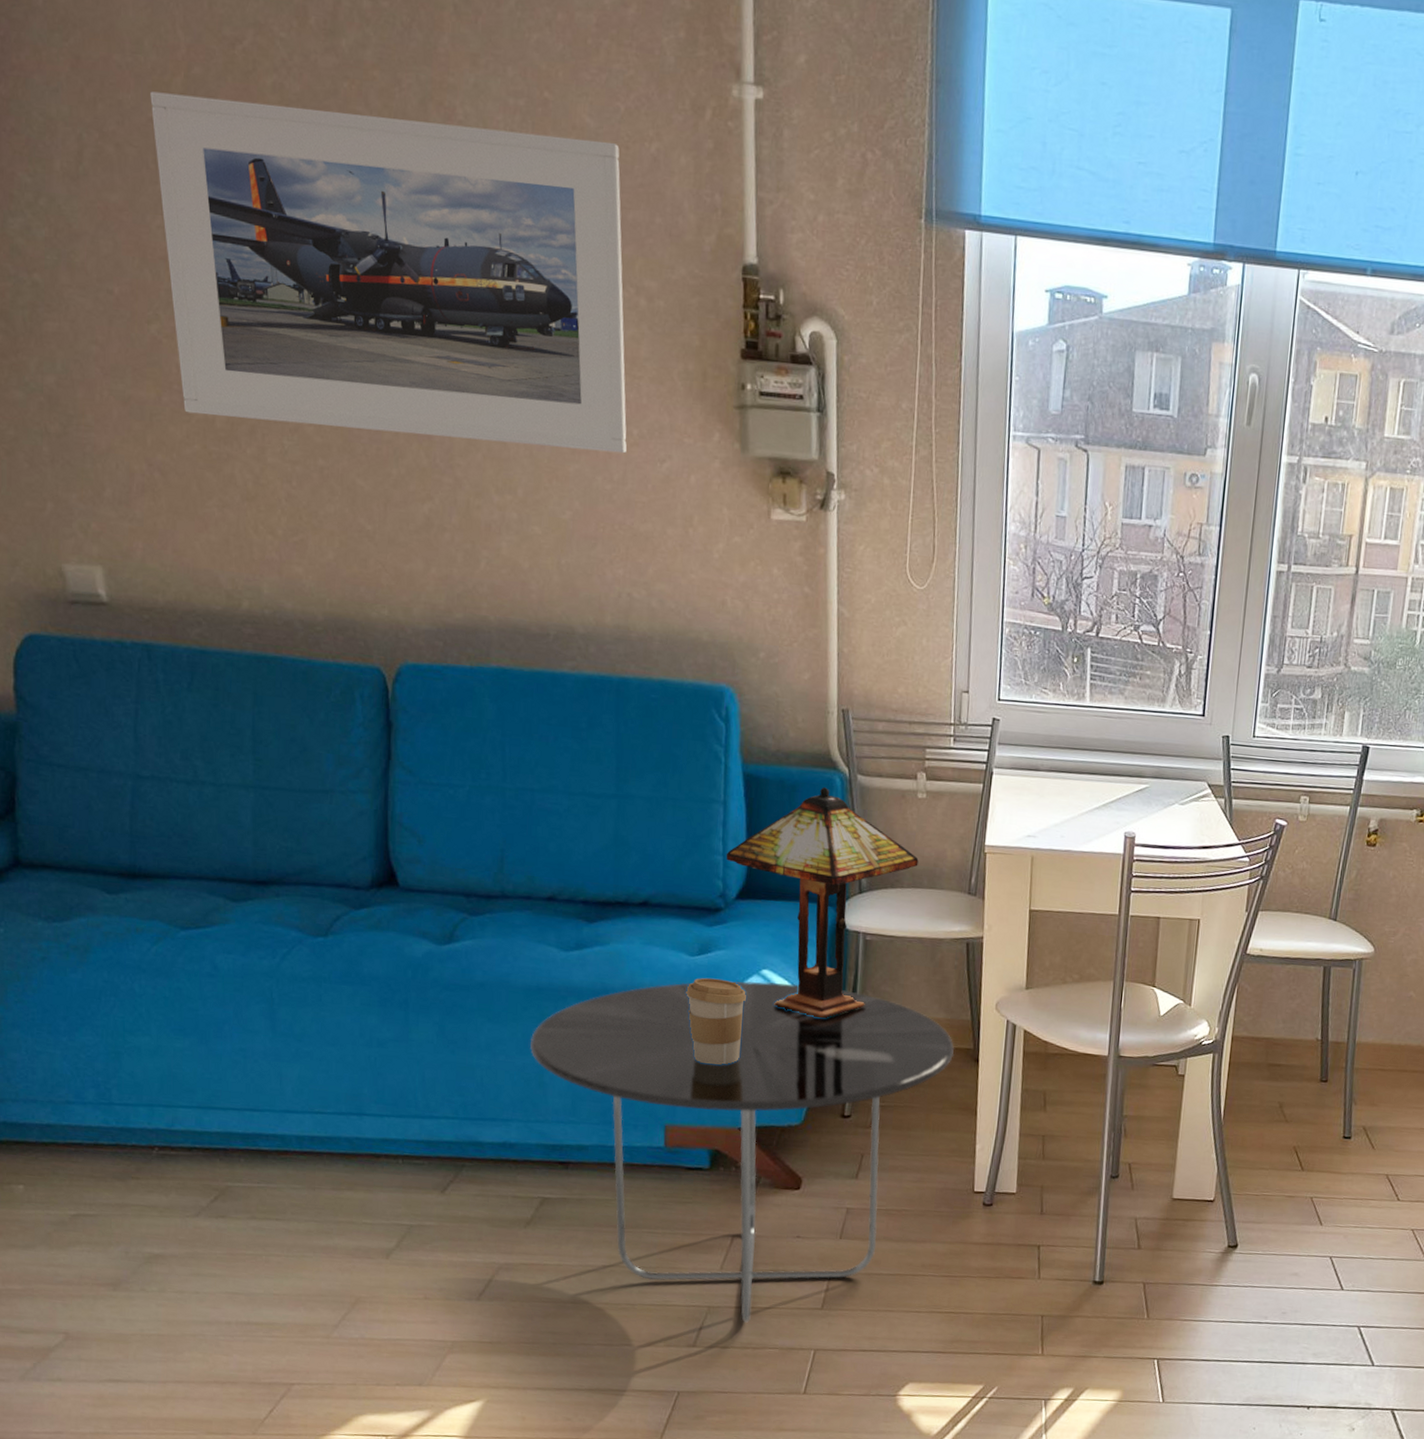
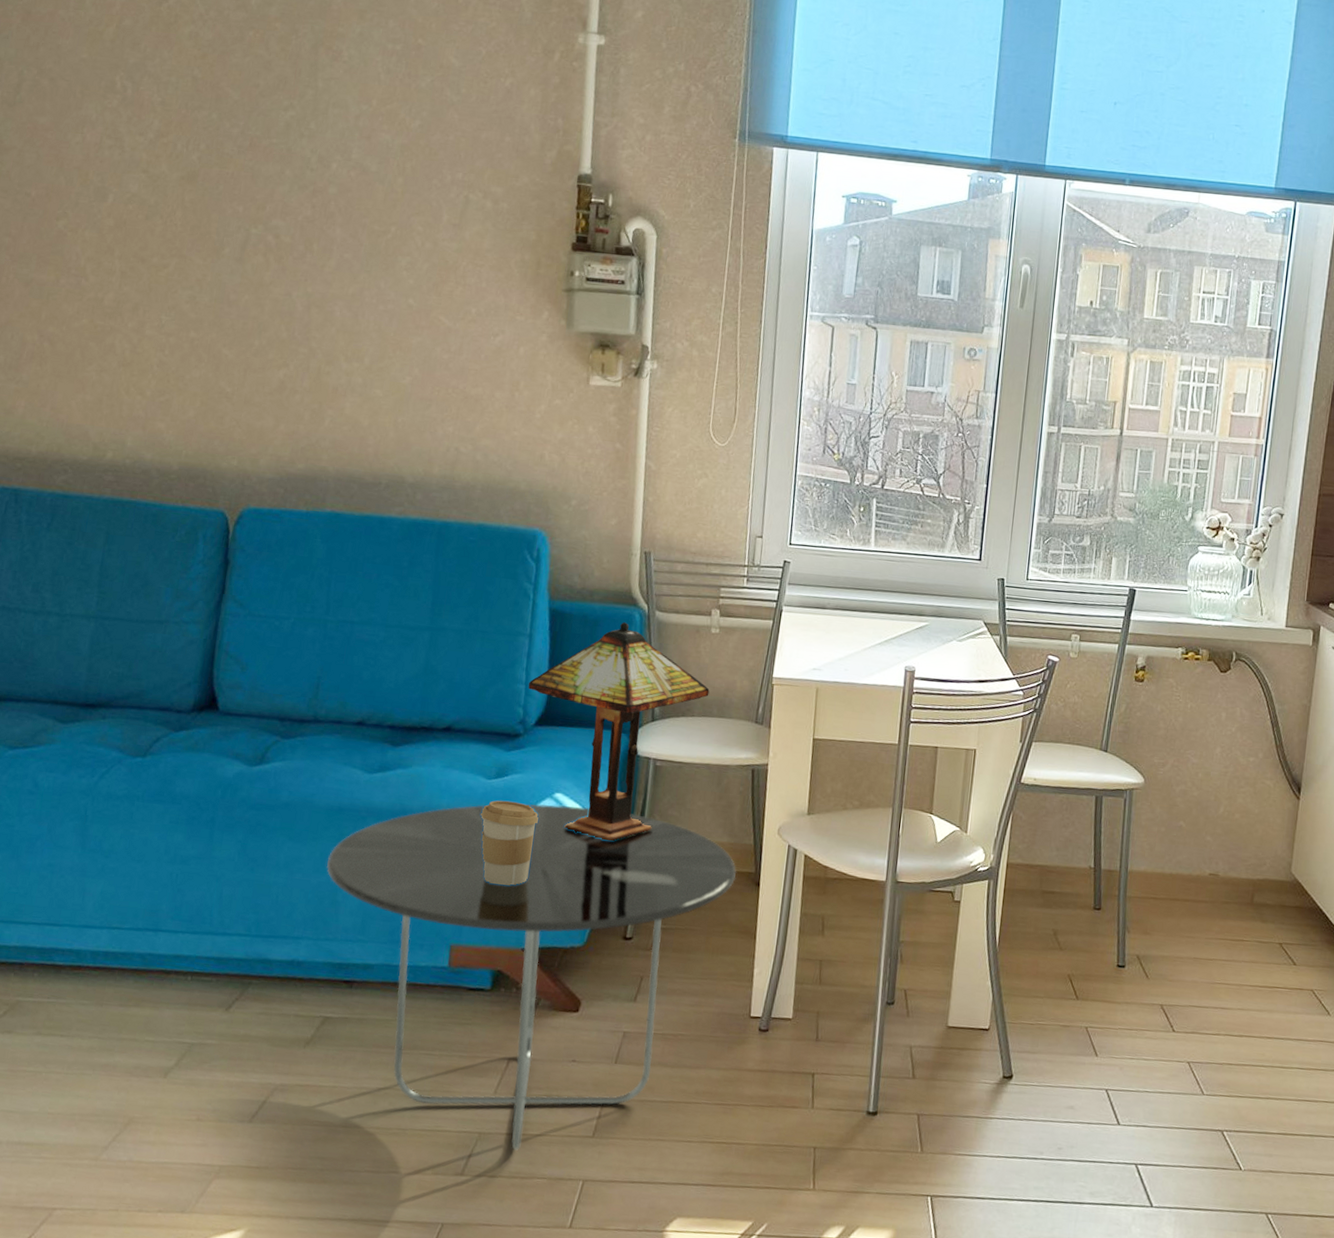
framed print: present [150,91,627,454] -> none [78,38,479,329]

